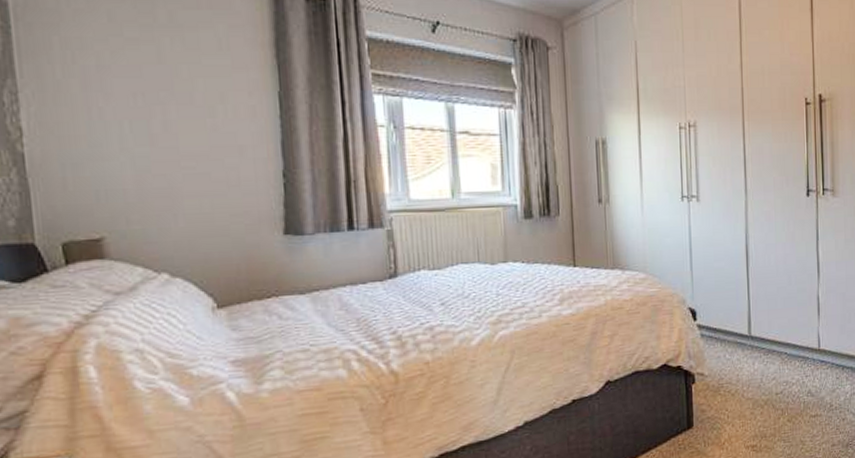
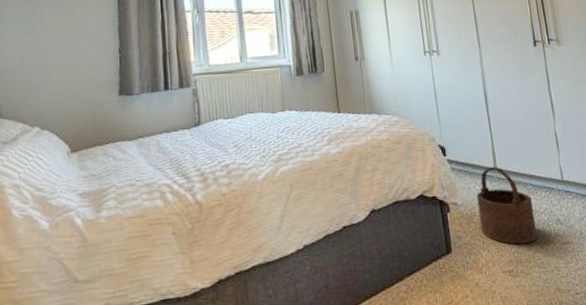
wooden bucket: none [726,333,786,418] -> present [476,166,537,245]

